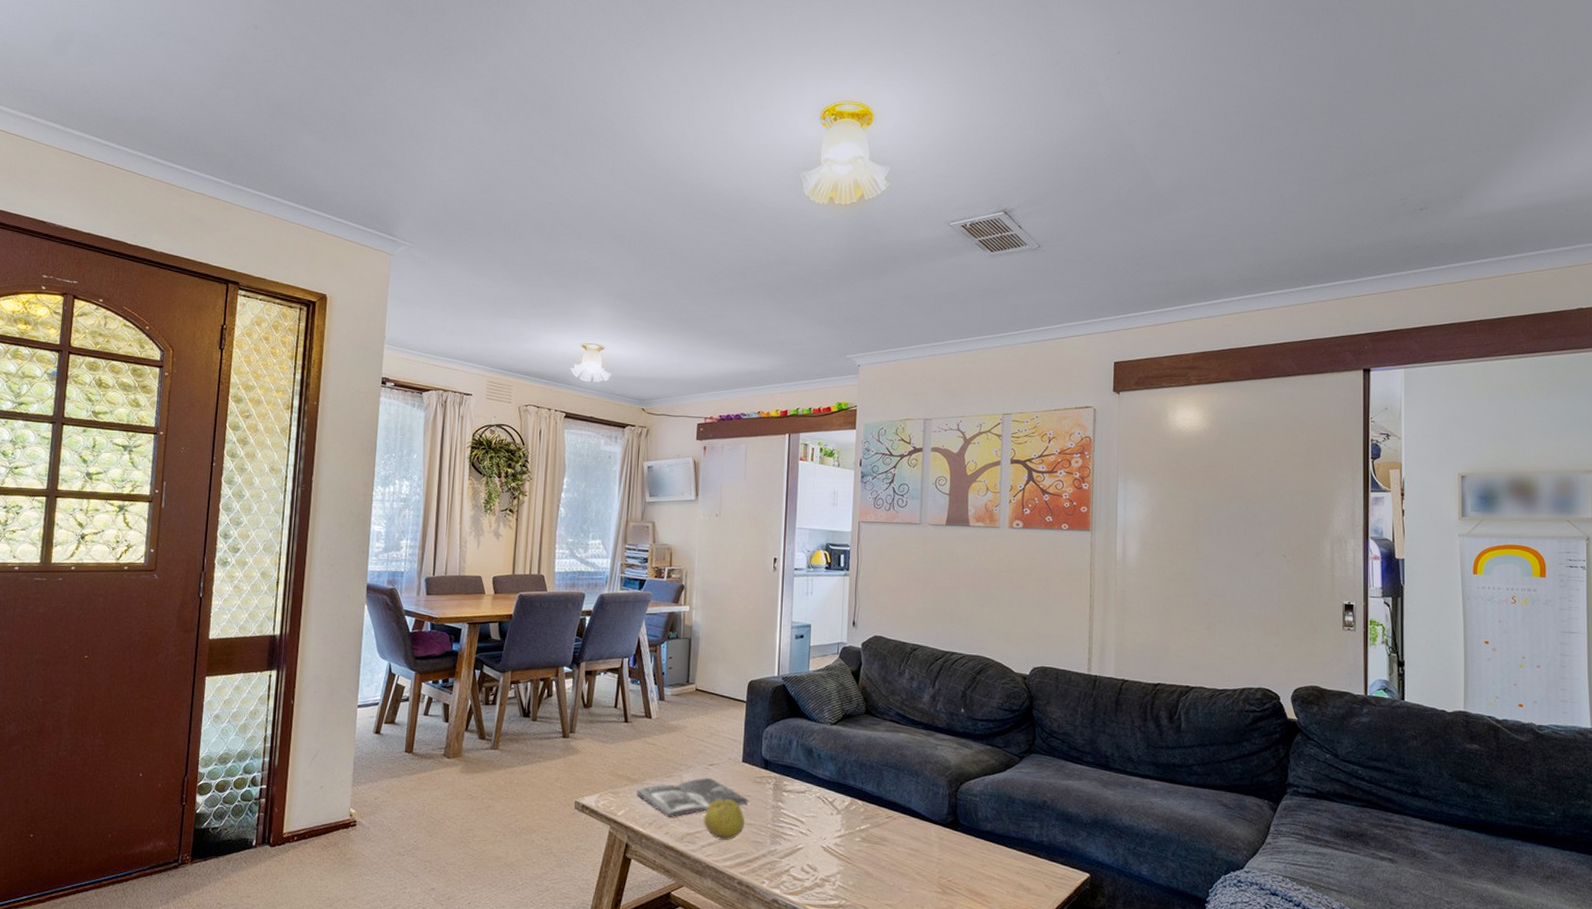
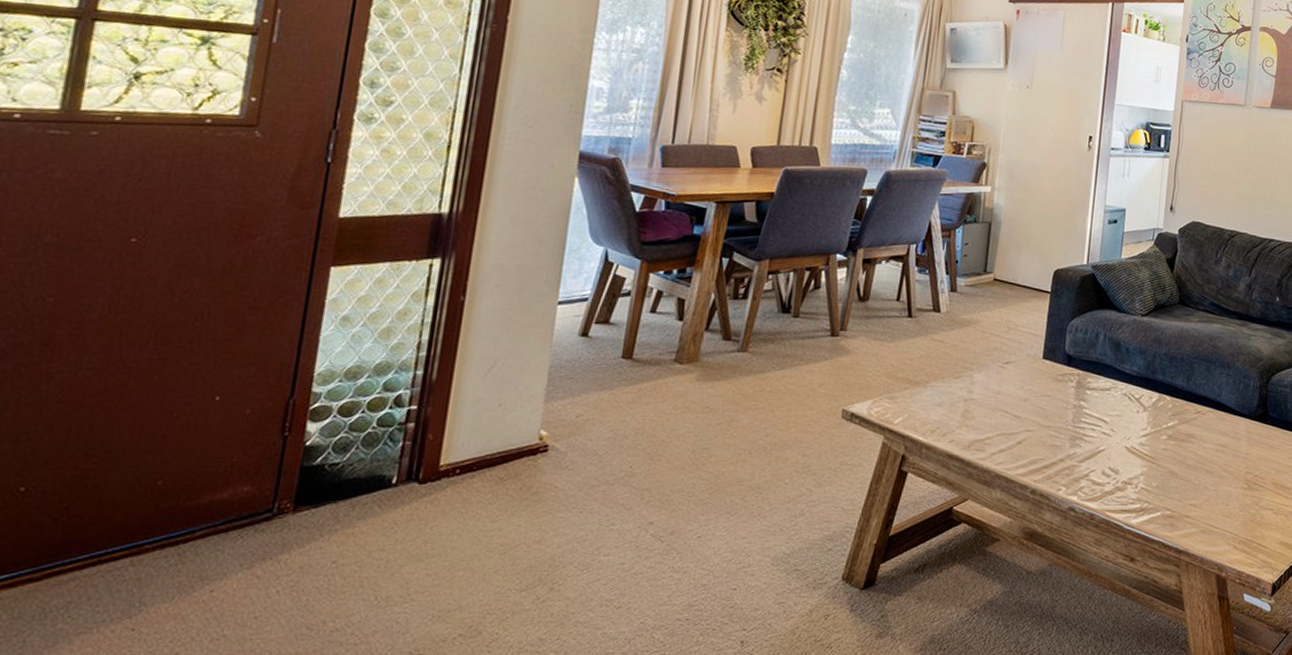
magazine: present [636,777,749,818] -> none [918,376,1048,424]
fruit: present [703,799,745,840] -> none [994,400,1042,445]

